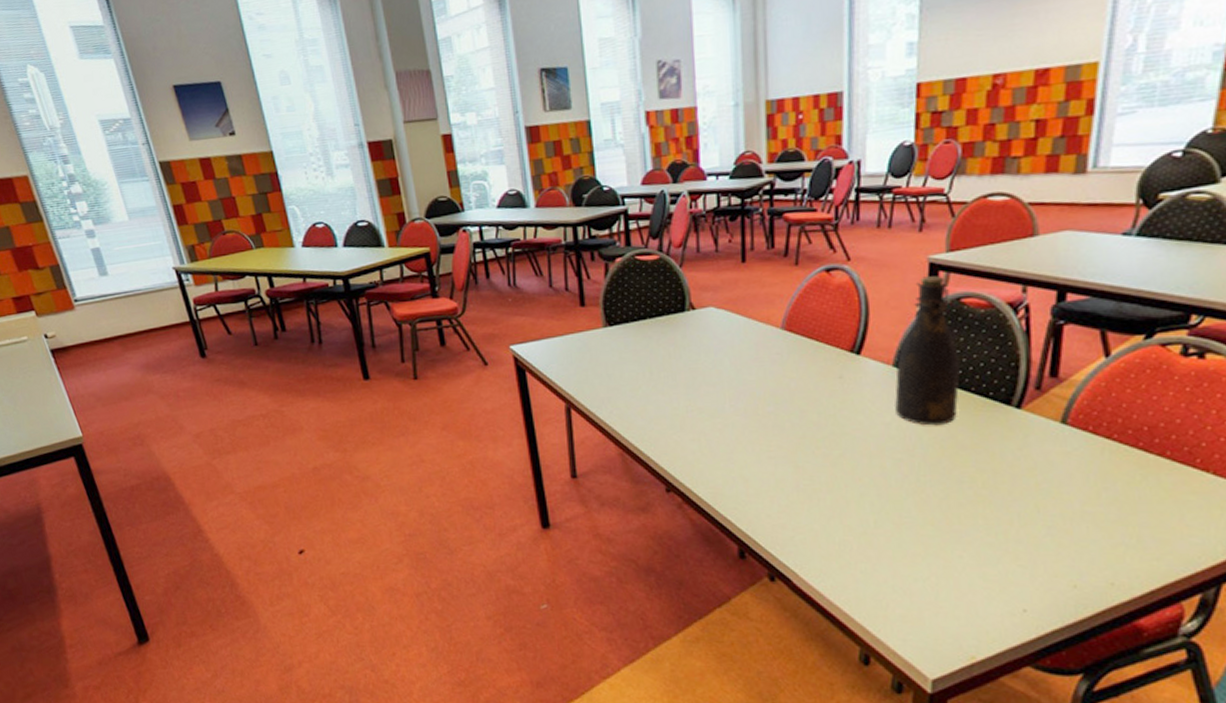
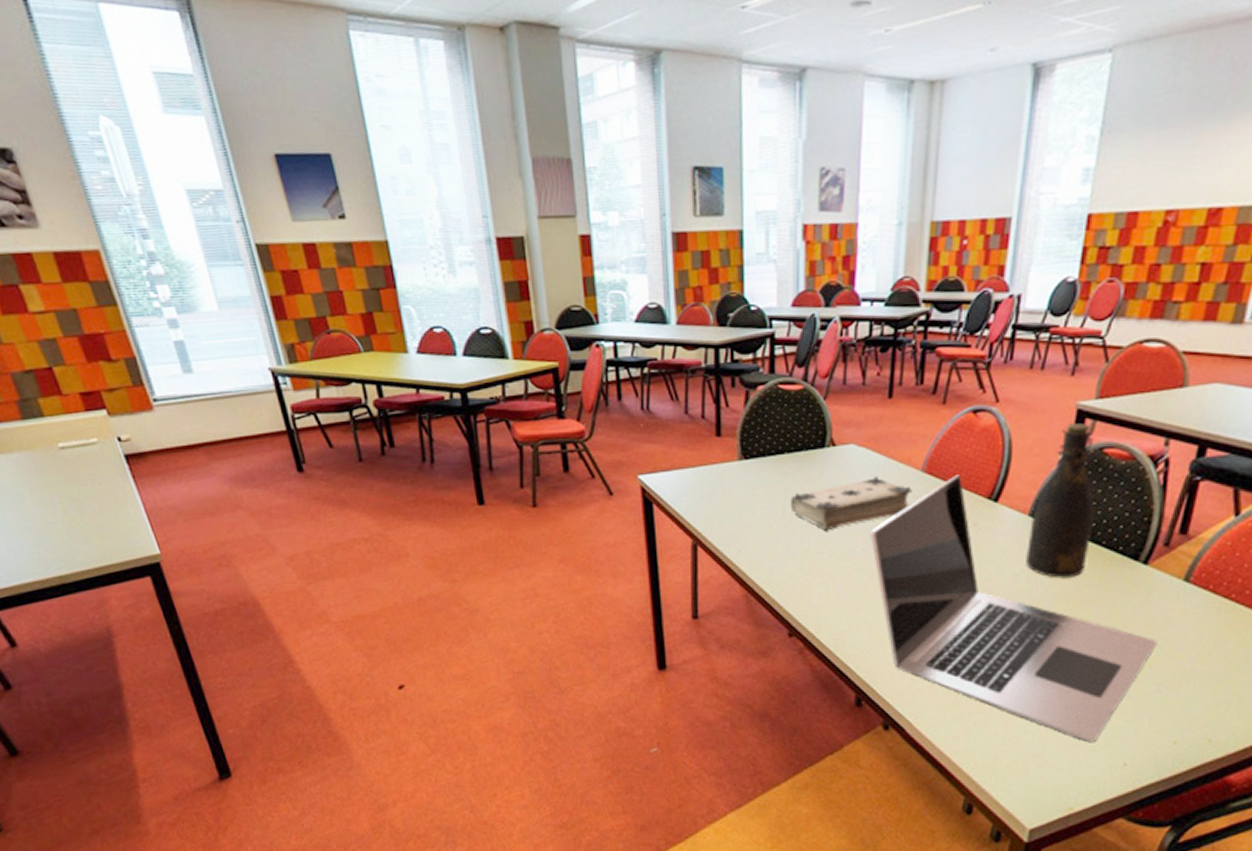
book: none [656,336,774,391] -> present [790,476,912,532]
laptop: none [738,330,1042,589] -> present [871,475,1158,743]

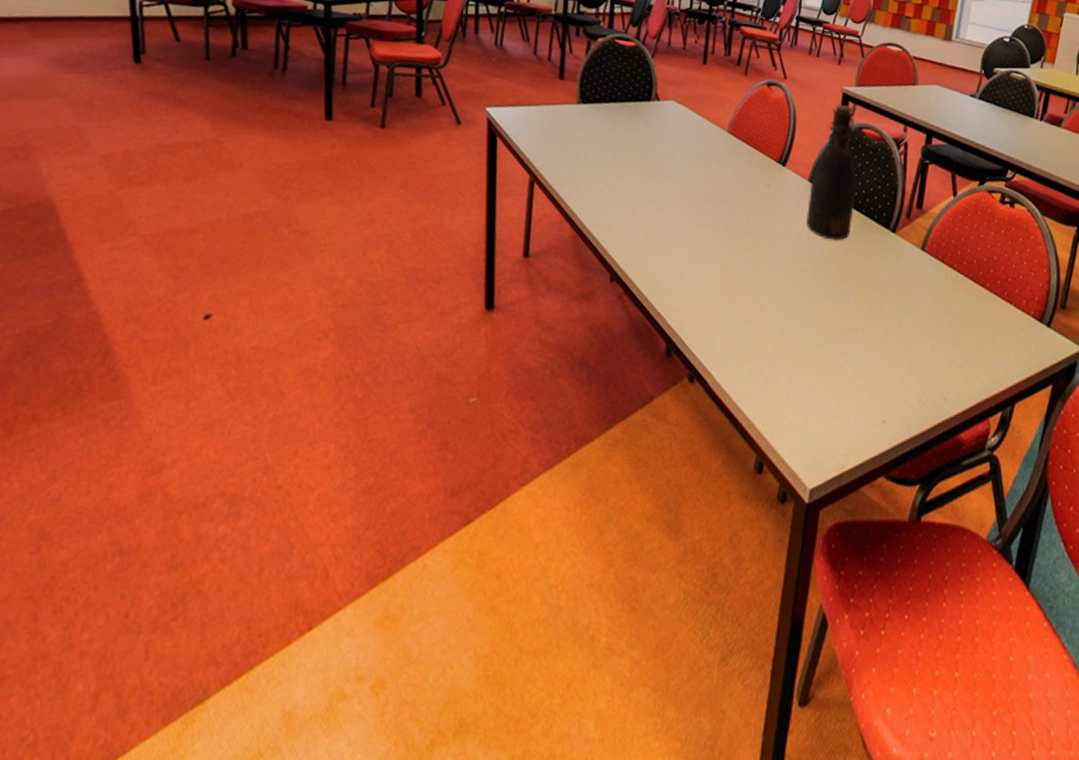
book: present [790,476,912,532] -> none [619,132,719,180]
laptop: present [871,475,1158,743] -> none [685,138,905,400]

